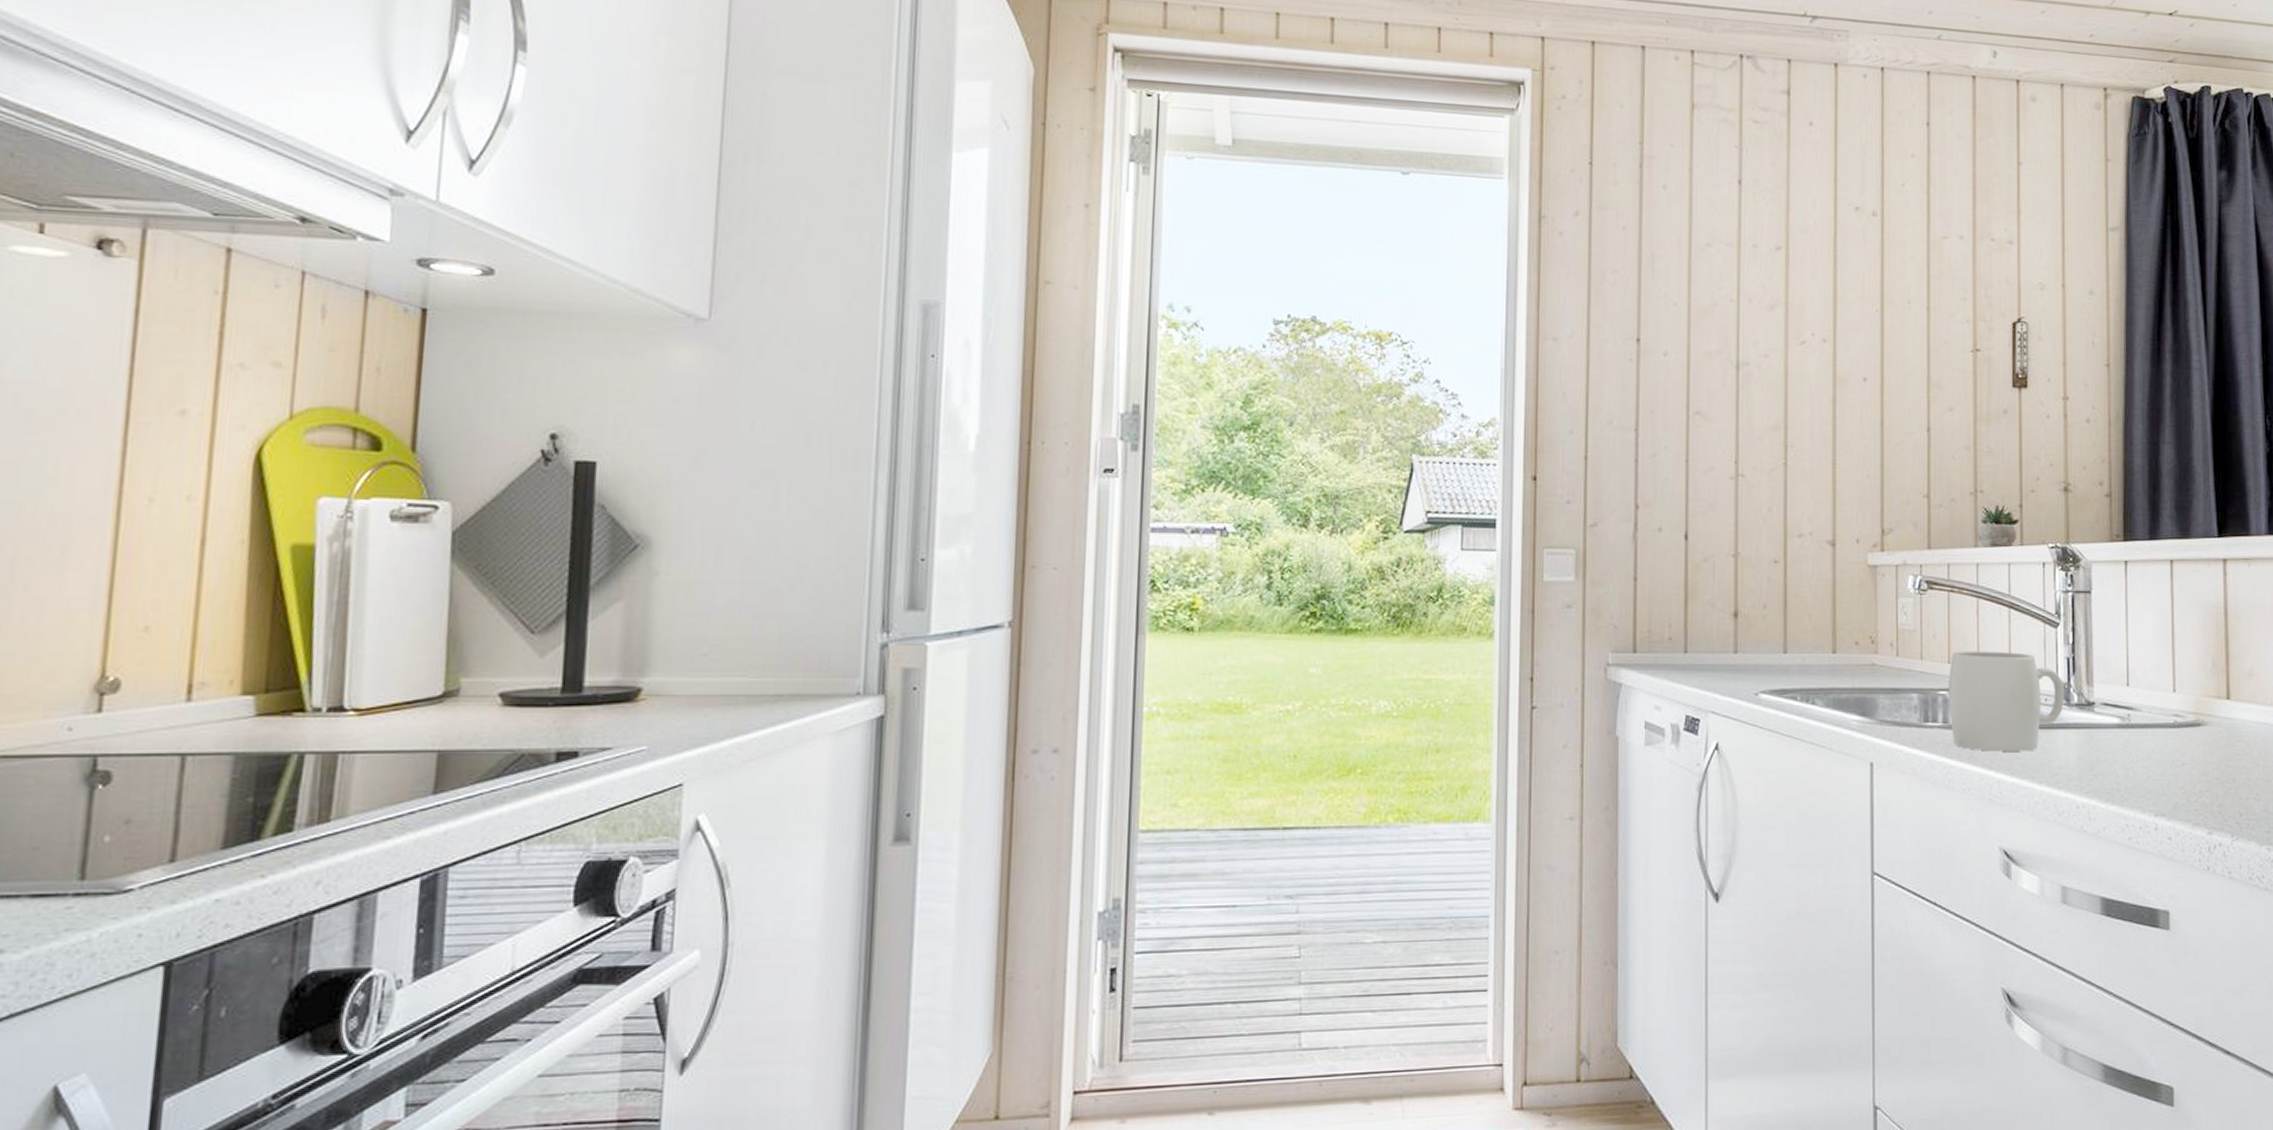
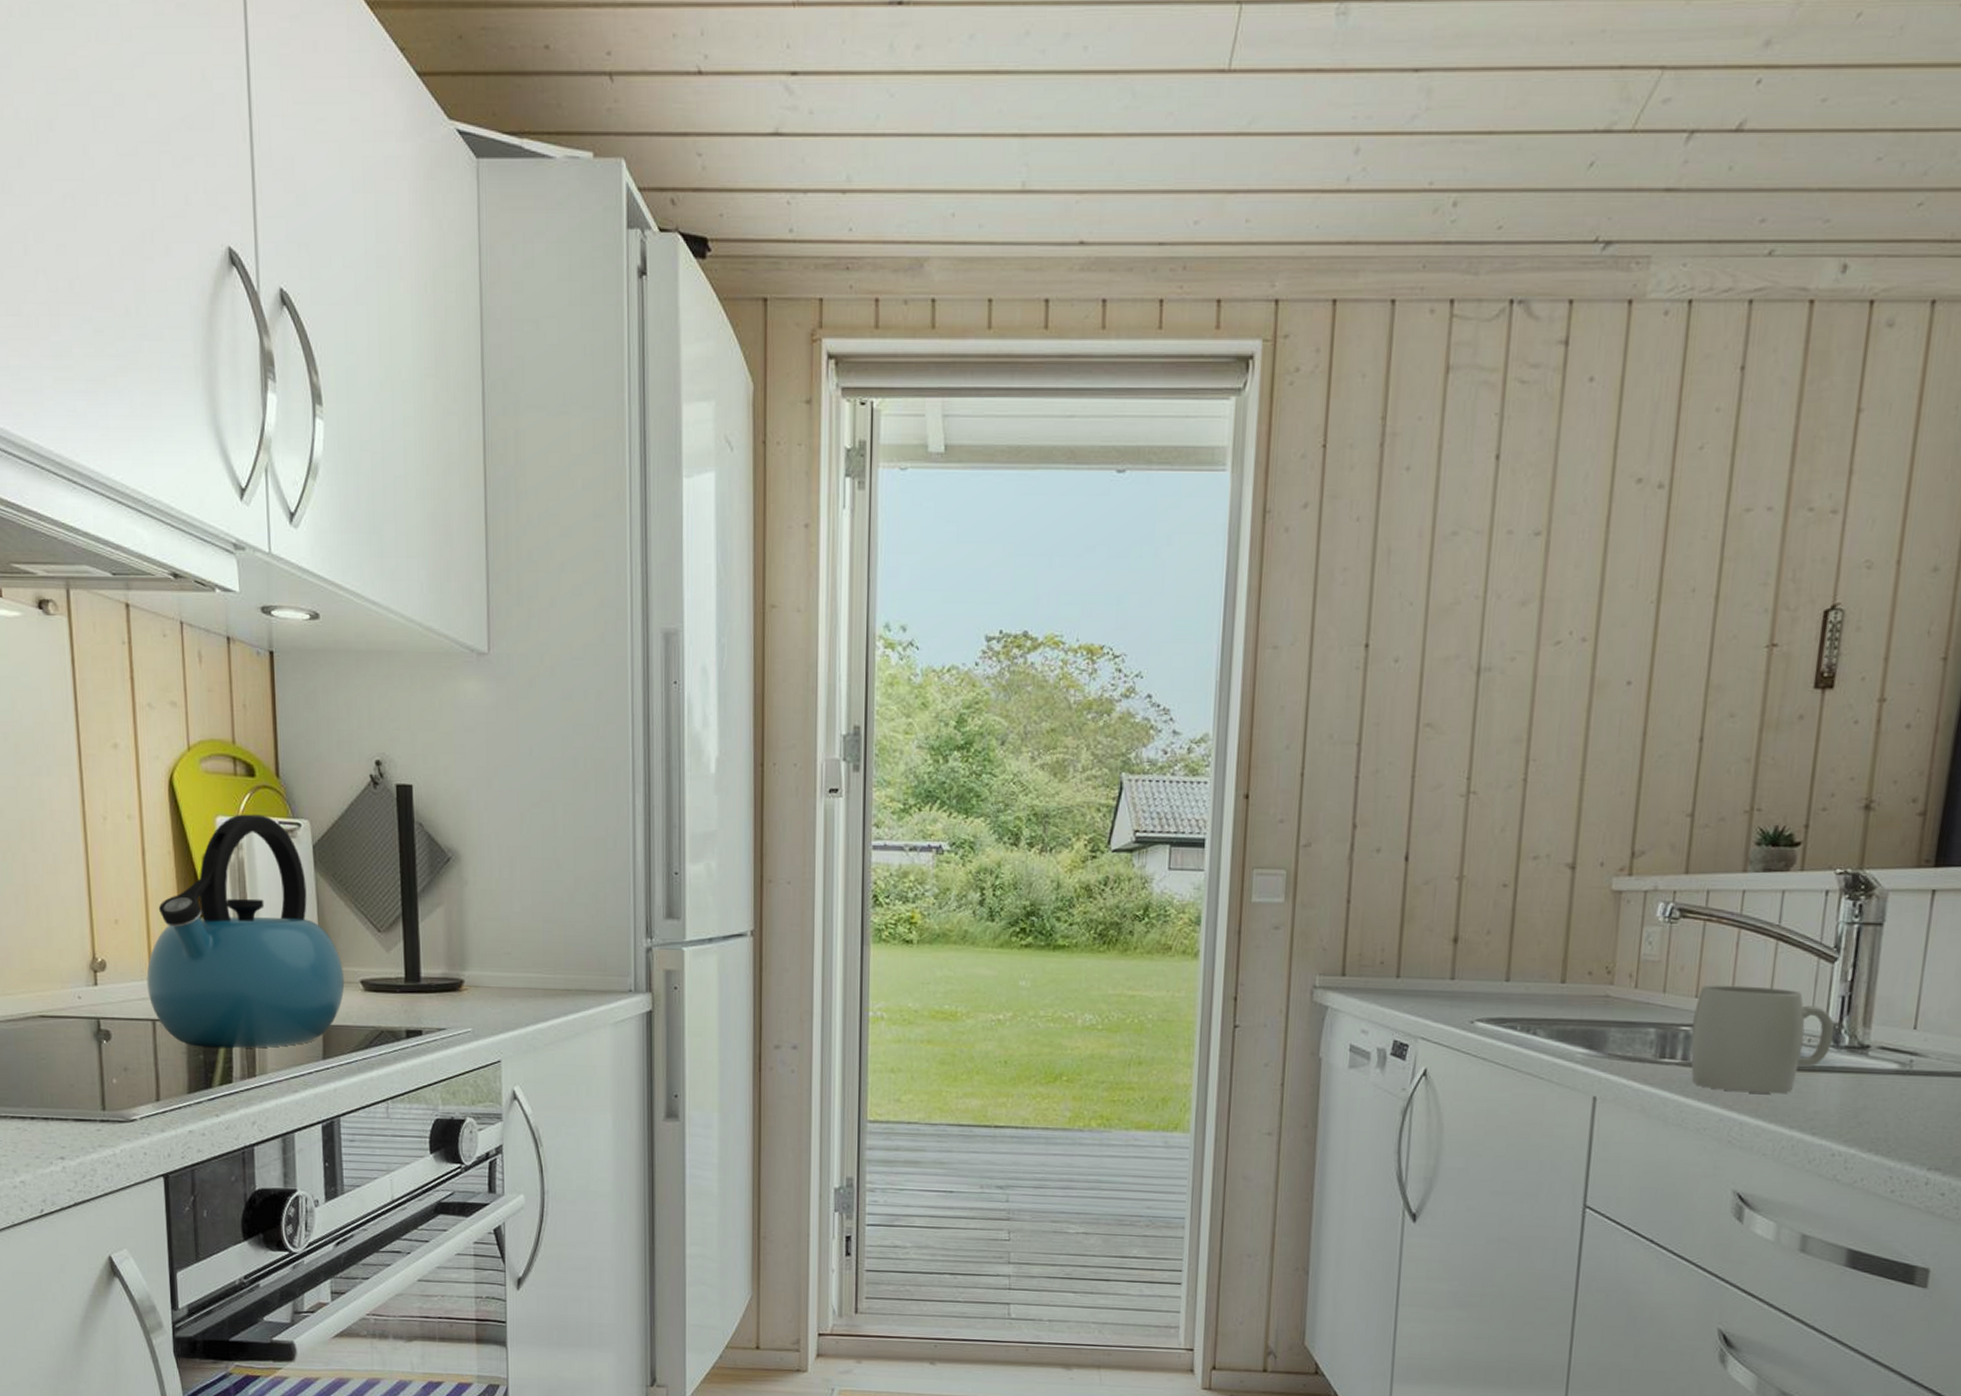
kettle: none [179,494,477,787] -> present [146,814,345,1049]

